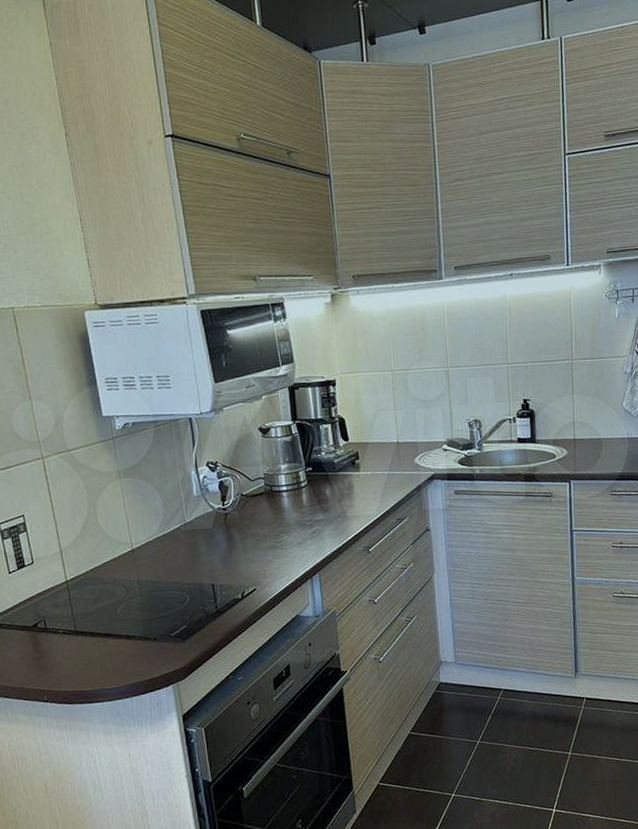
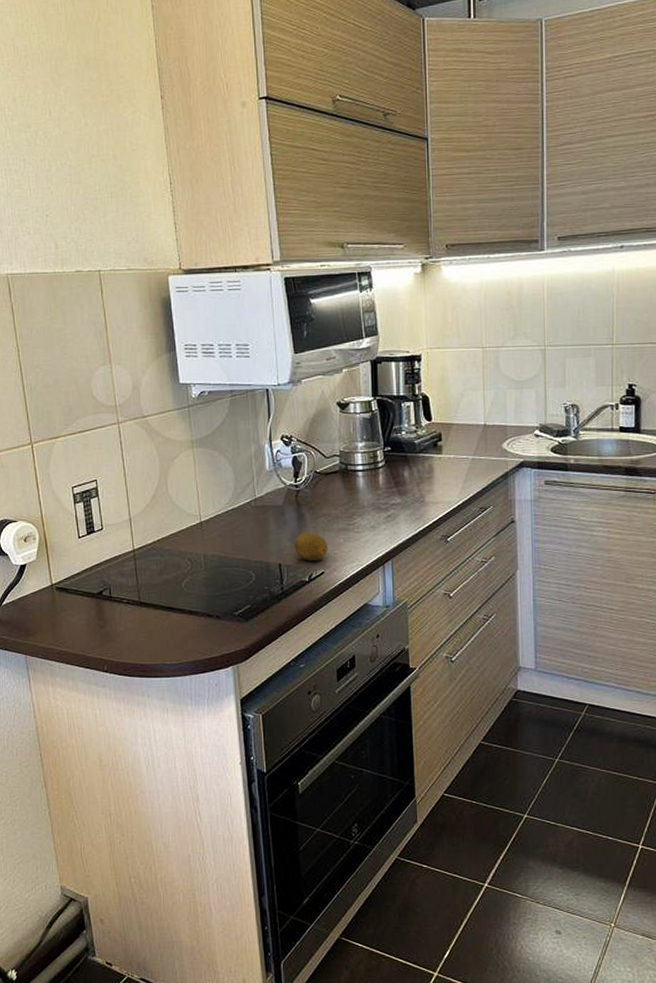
fruit: none [226,552,259,580] -> present [295,532,328,562]

